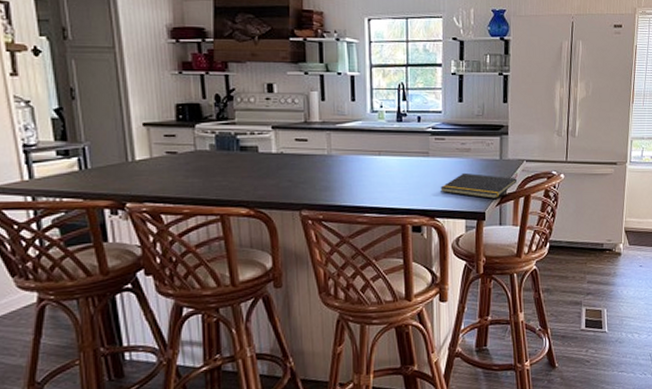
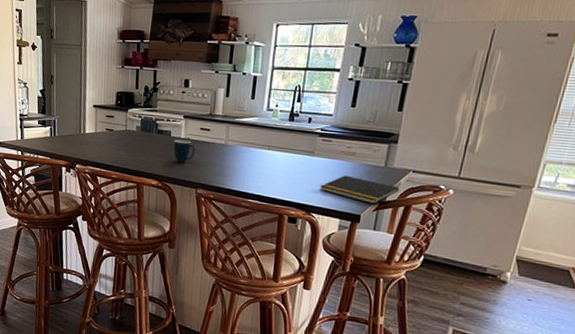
mug: none [263,155,293,183] -> present [173,139,196,163]

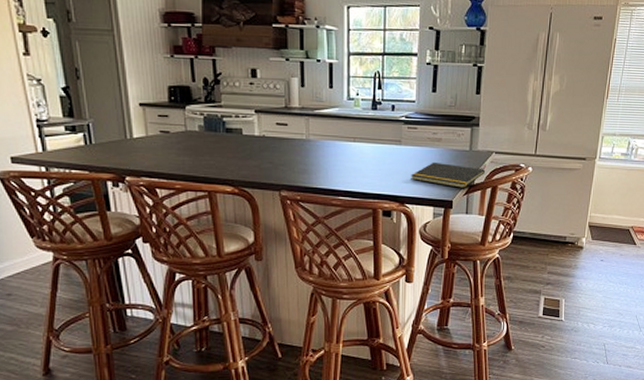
mug: present [173,139,196,163] -> none [247,137,273,164]

